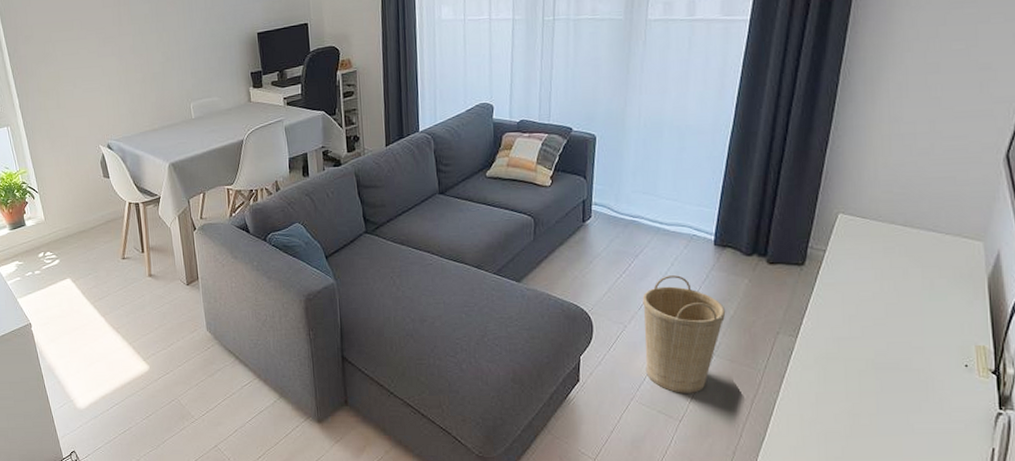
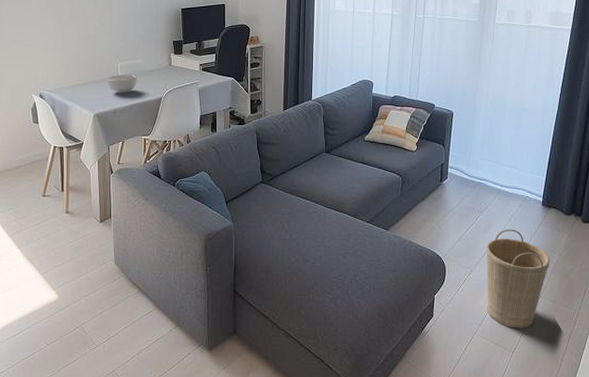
bowl: none [179,115,214,138] -> present [107,74,137,93]

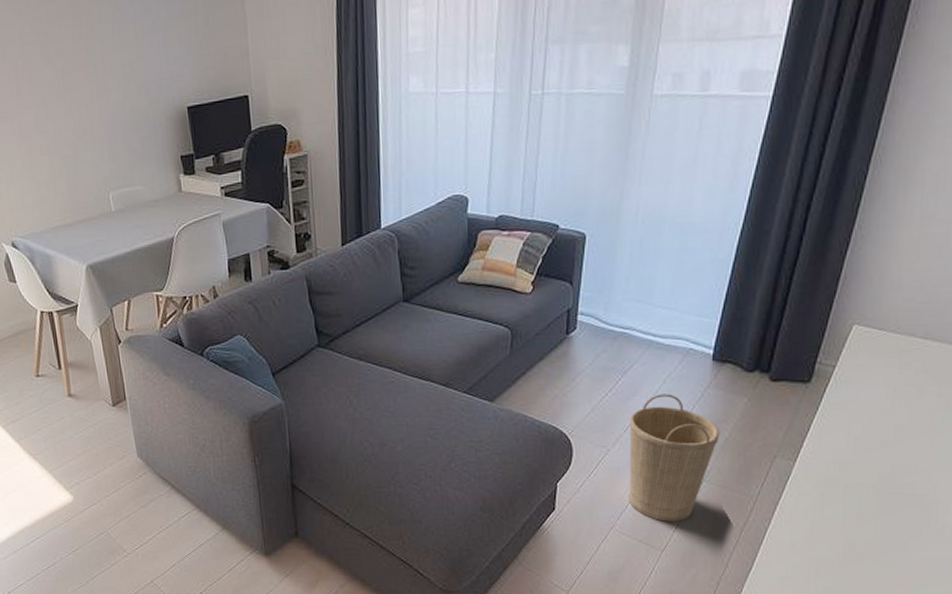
bowl: present [107,74,137,93] -> none [97,207,138,235]

